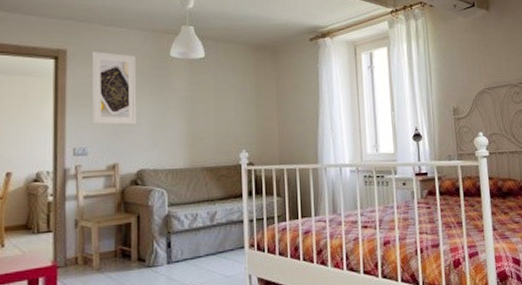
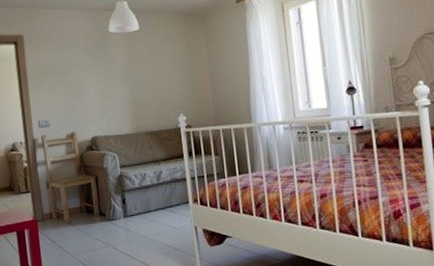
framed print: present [91,52,137,126] -> none [43,33,87,99]

